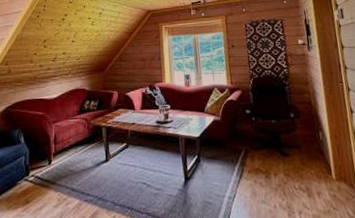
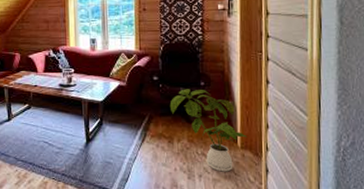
house plant: none [263,121,341,207] -> present [169,89,248,172]

